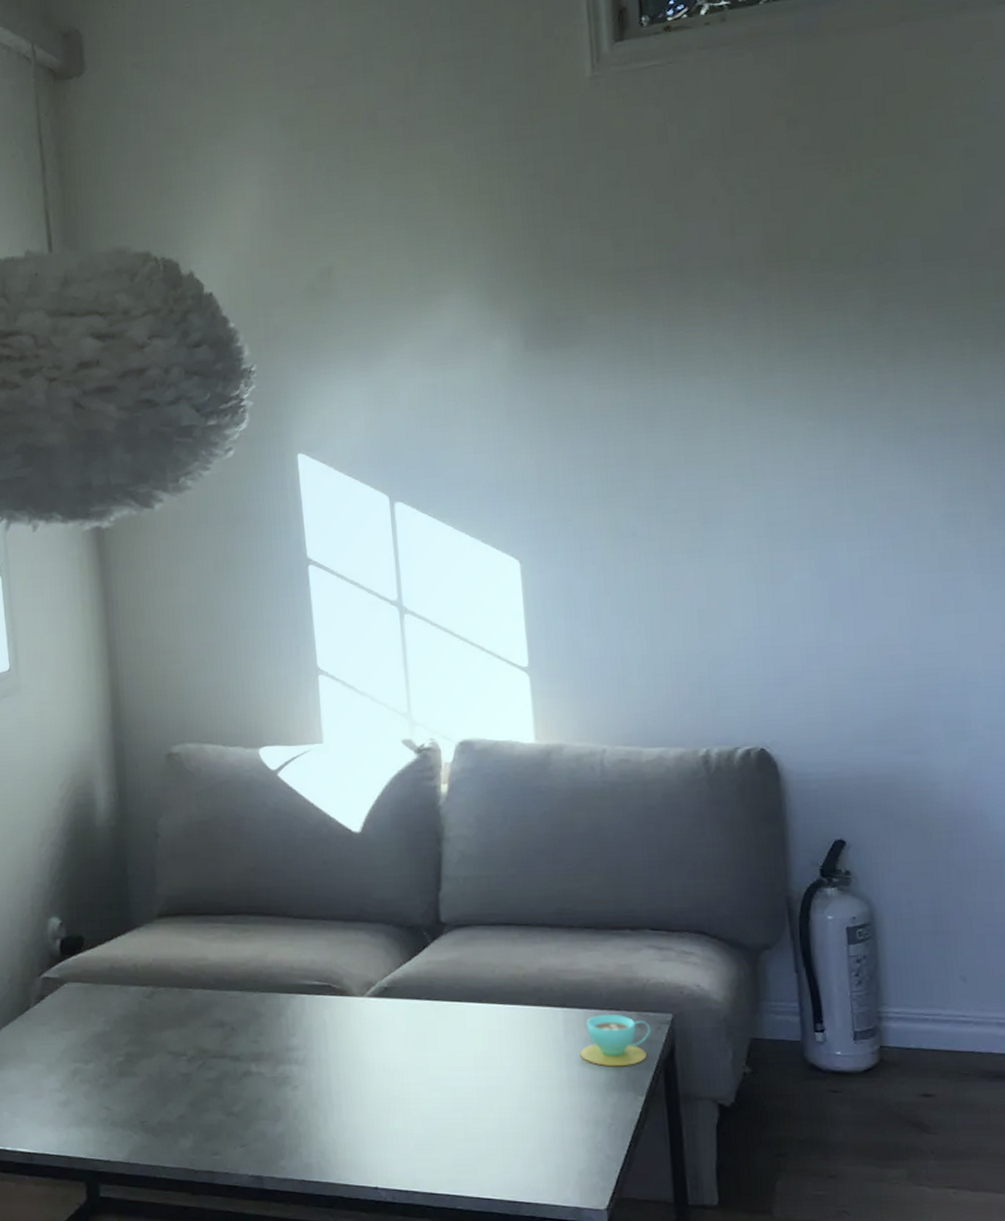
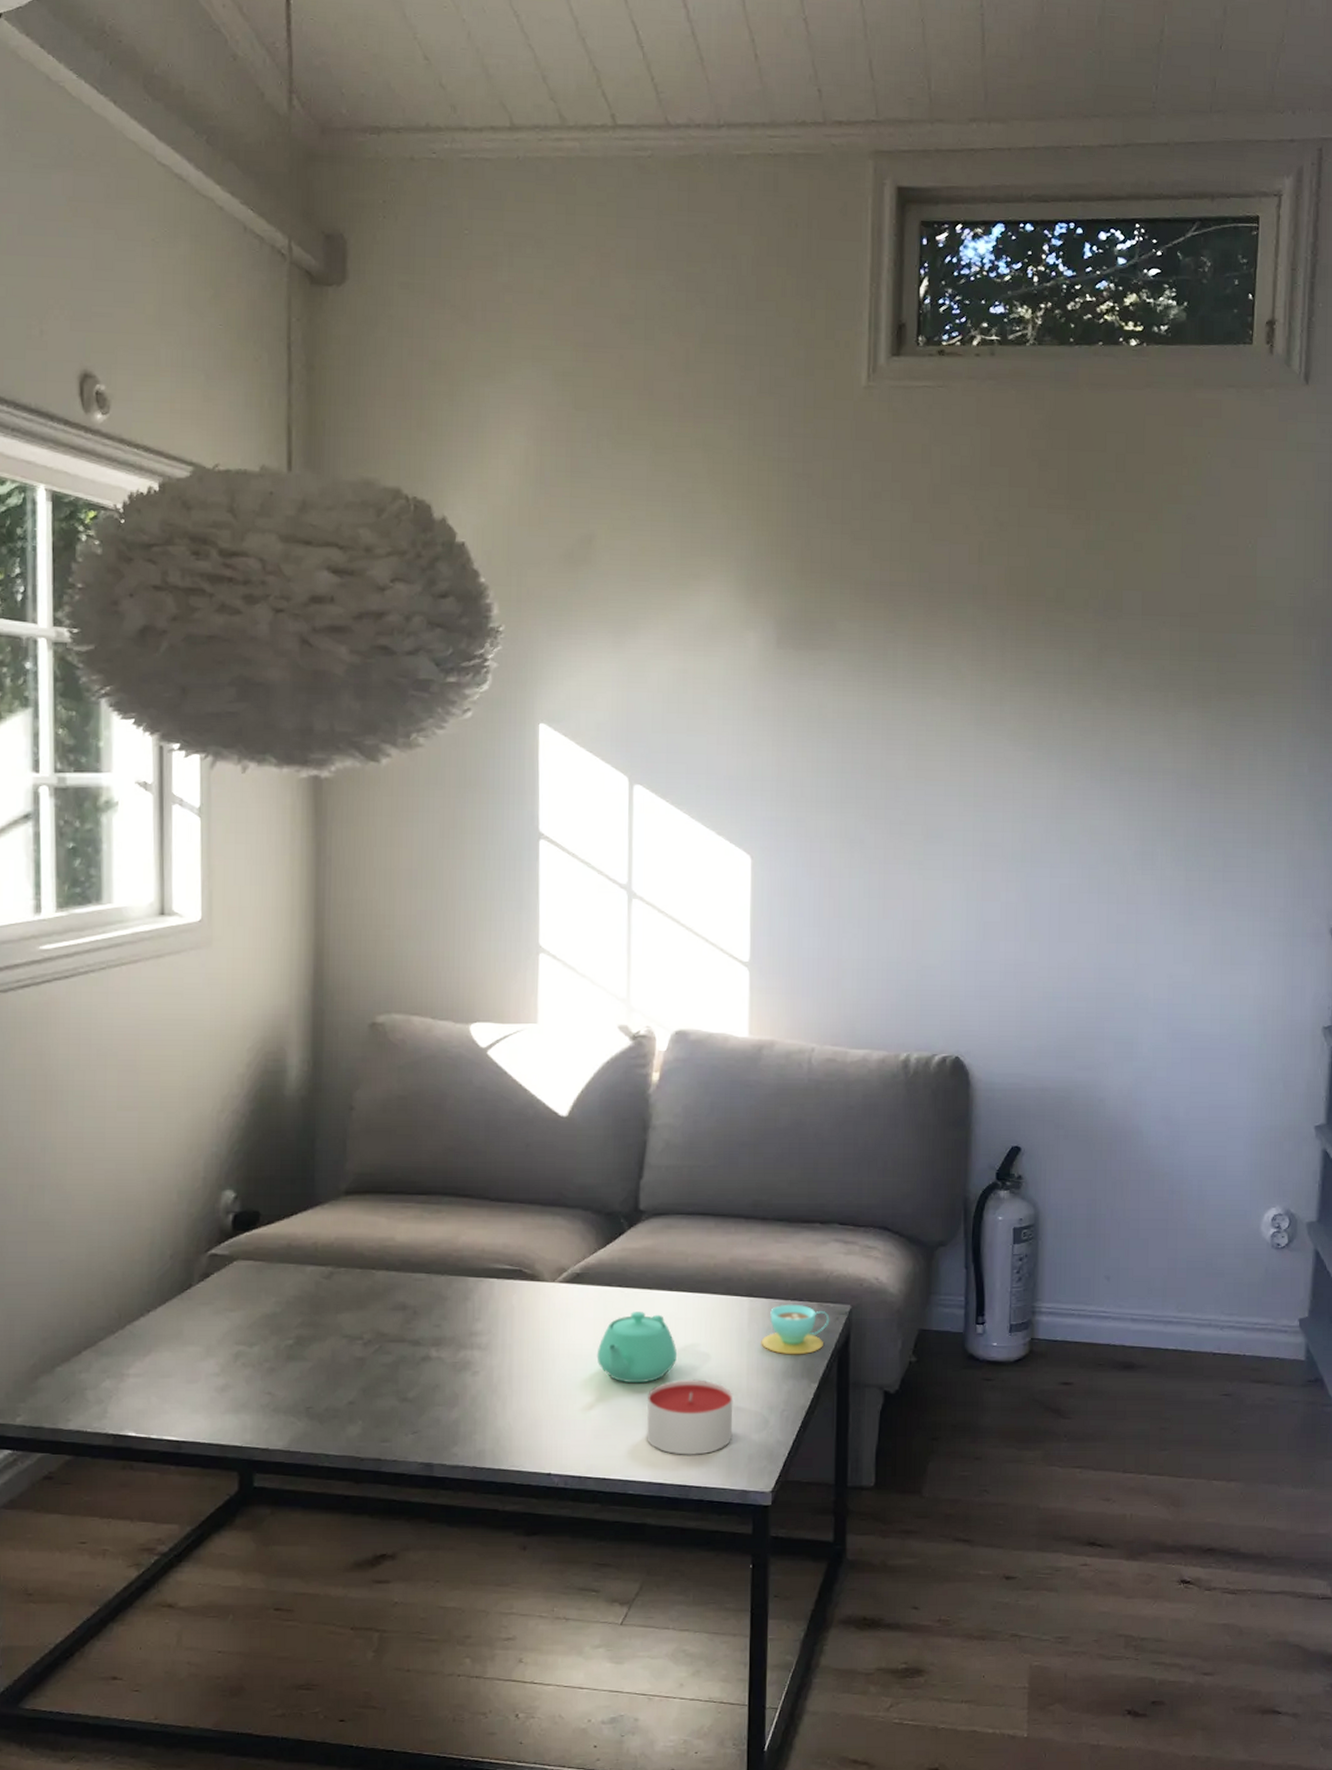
teapot: none [412,1024,493,1097] -> present [596,1312,677,1384]
candle: none [467,1093,559,1172] -> present [646,1379,734,1456]

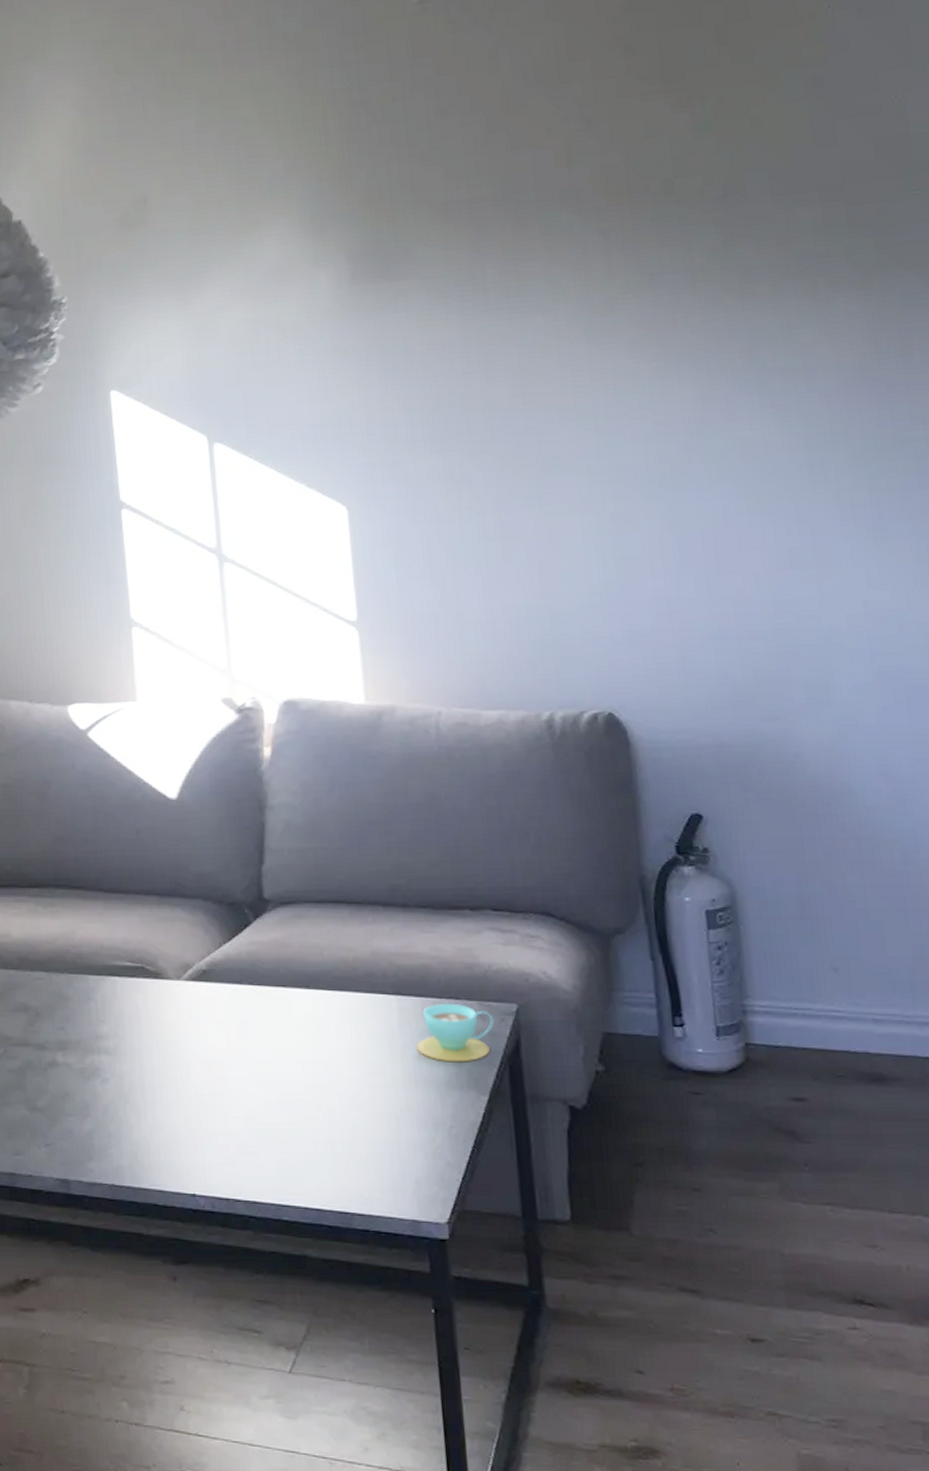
teapot: present [596,1312,677,1384] -> none [233,1012,322,1094]
candle: present [646,1379,734,1456] -> none [293,1090,394,1179]

